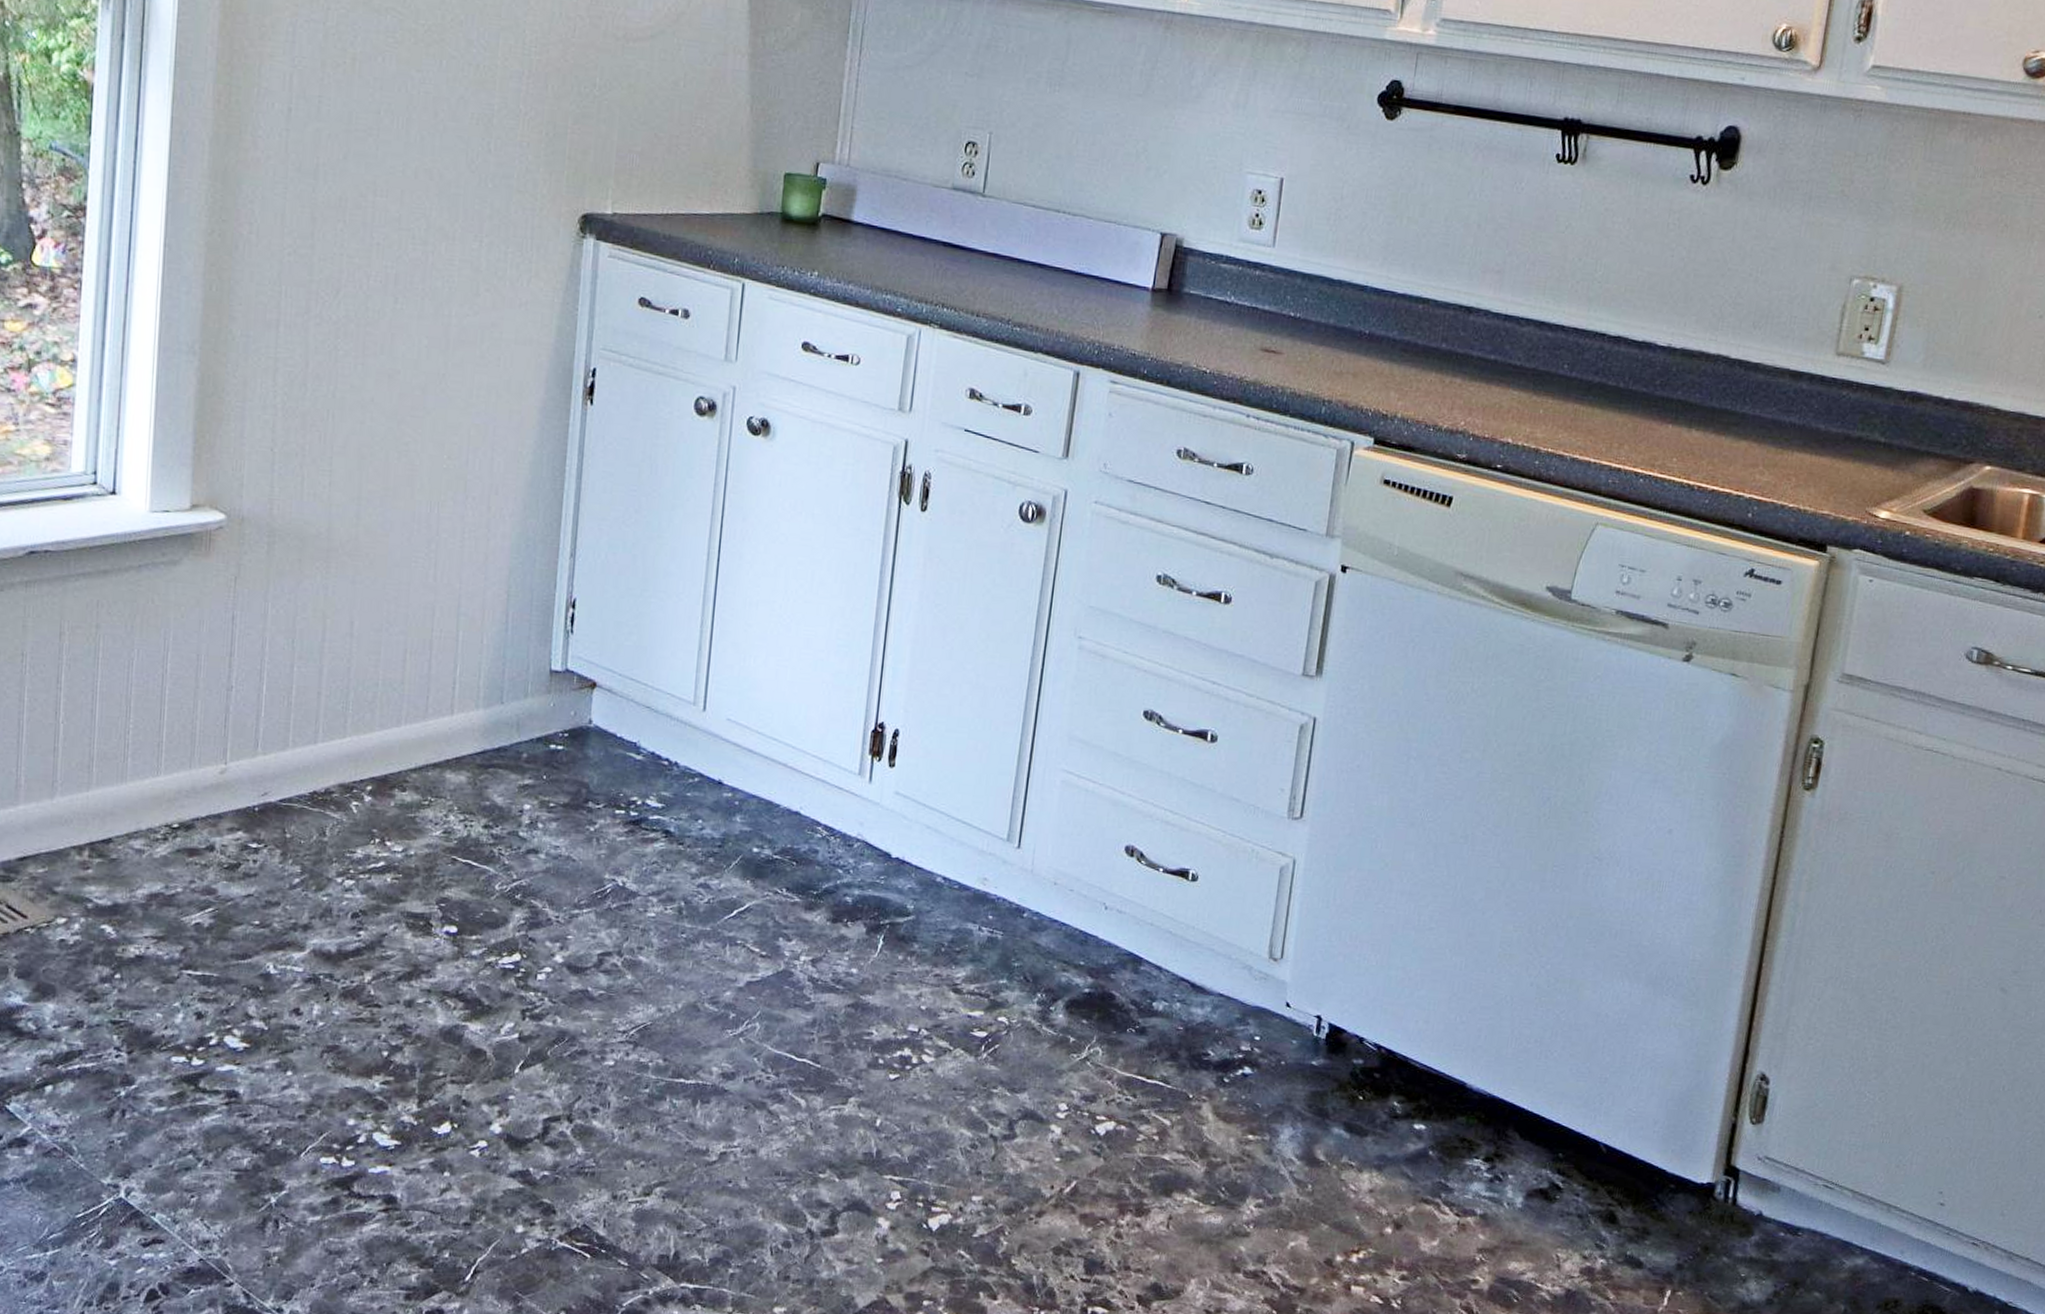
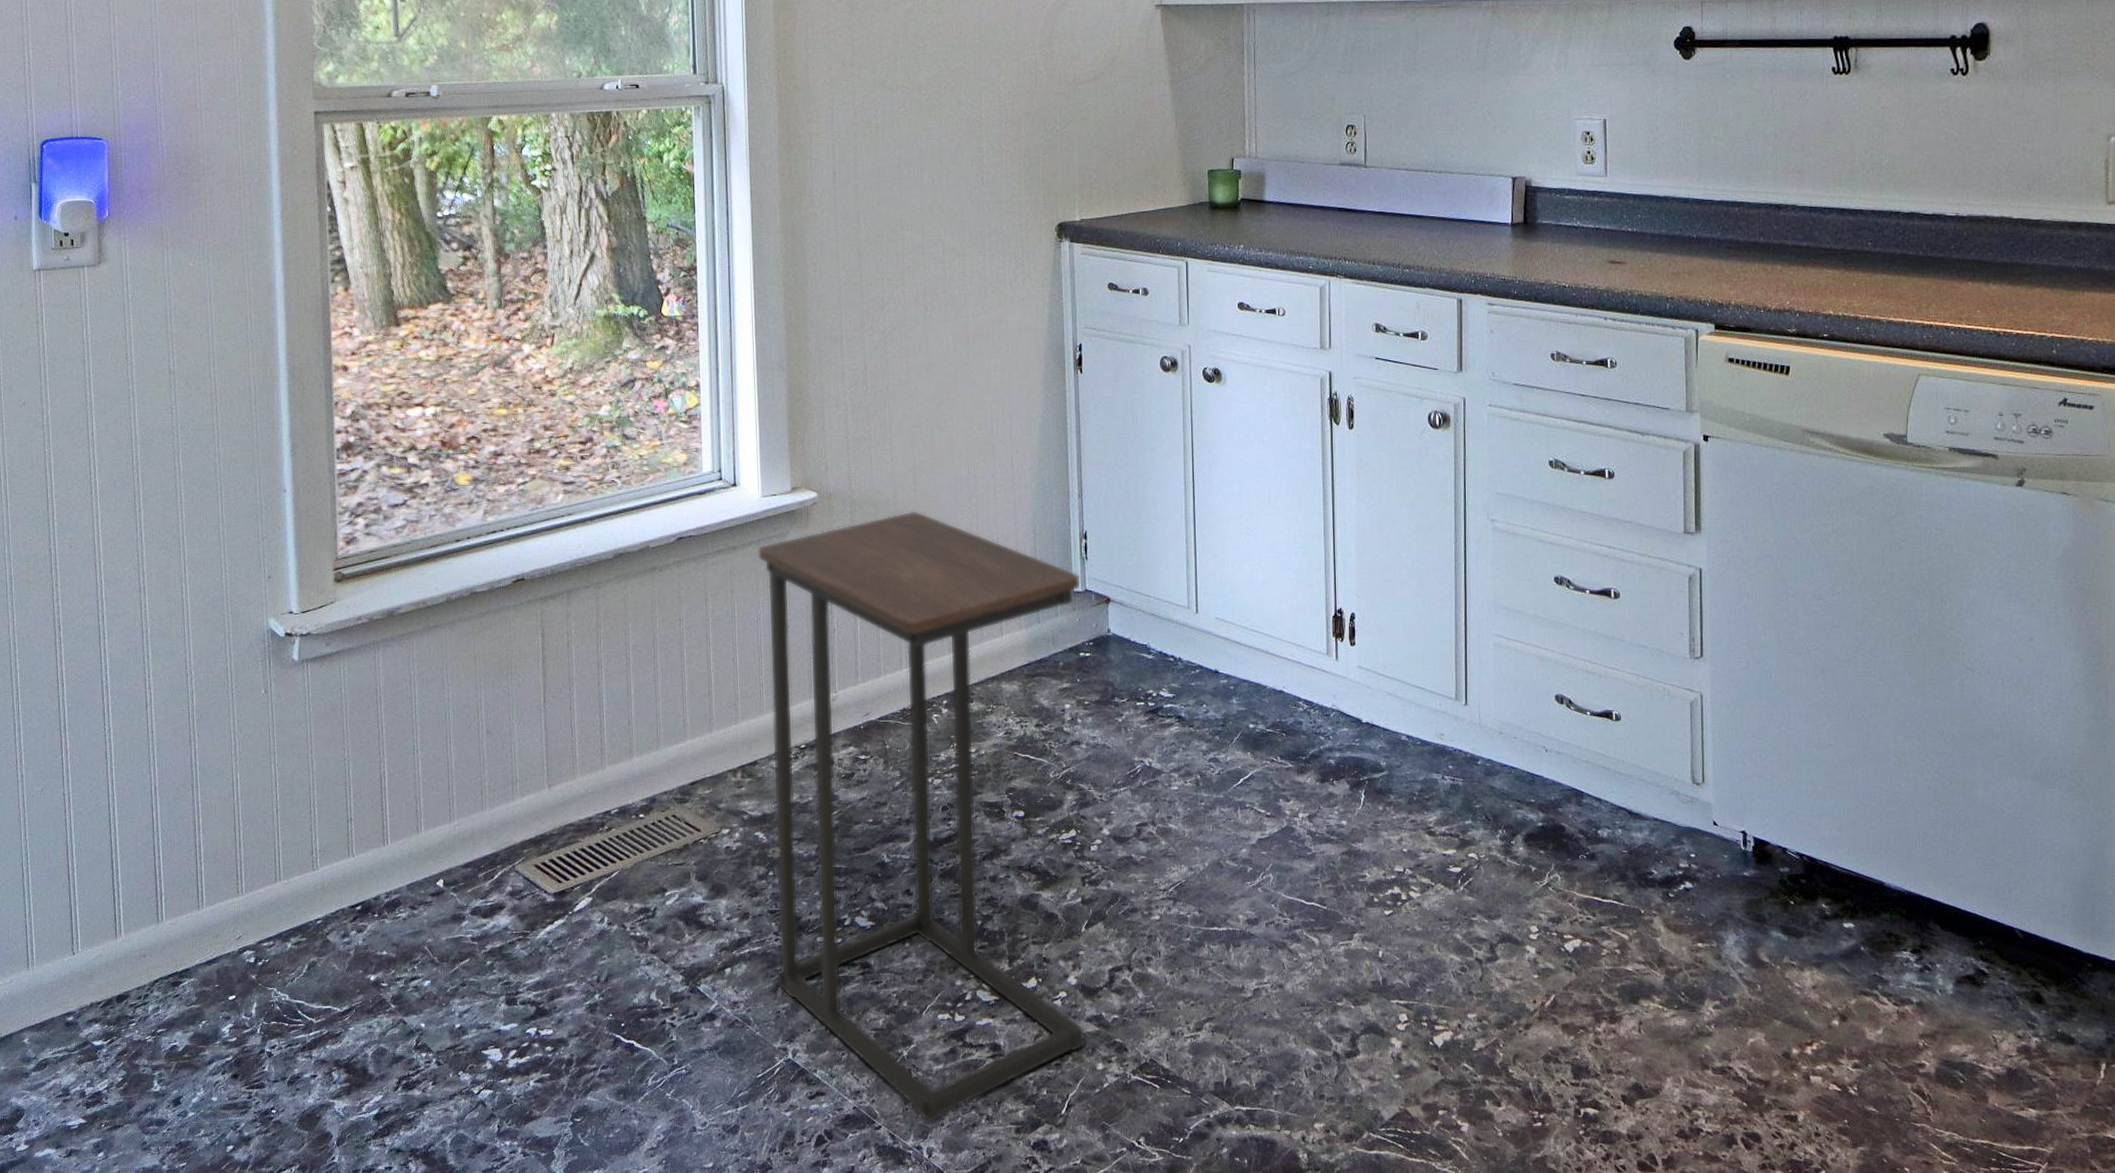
table: none [114,550,562,1283] -> present [757,511,1086,1123]

